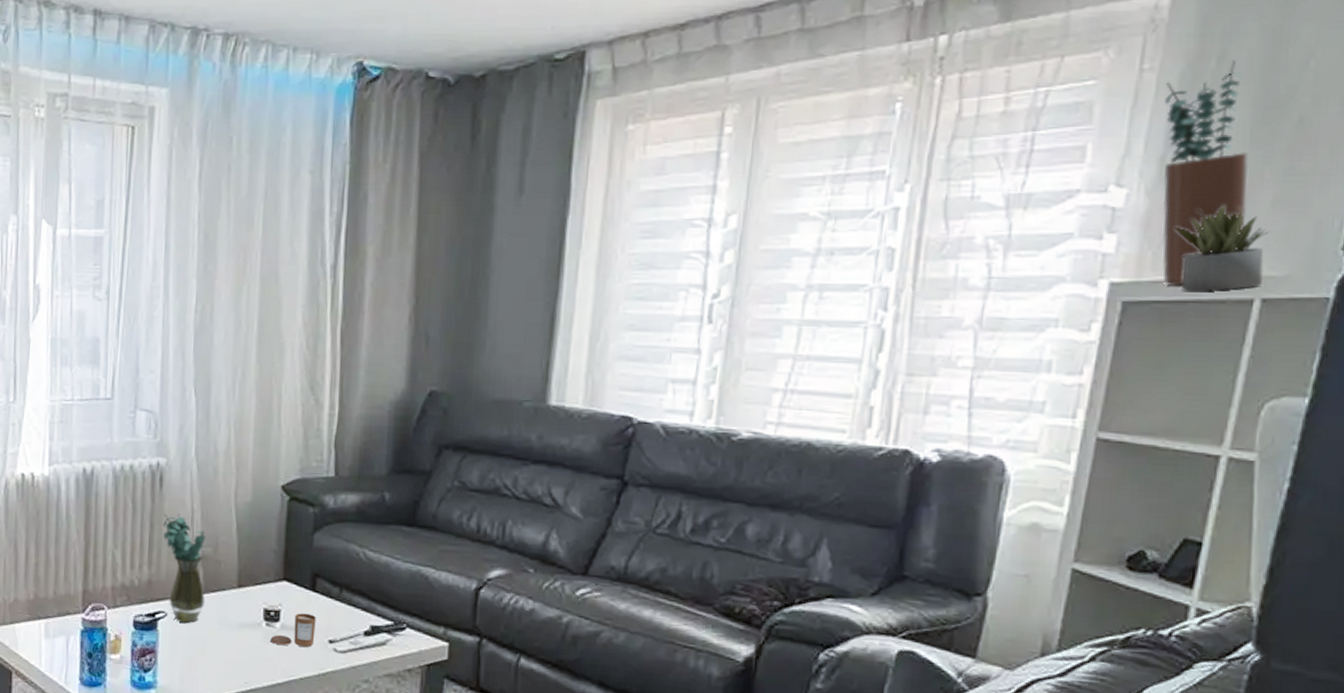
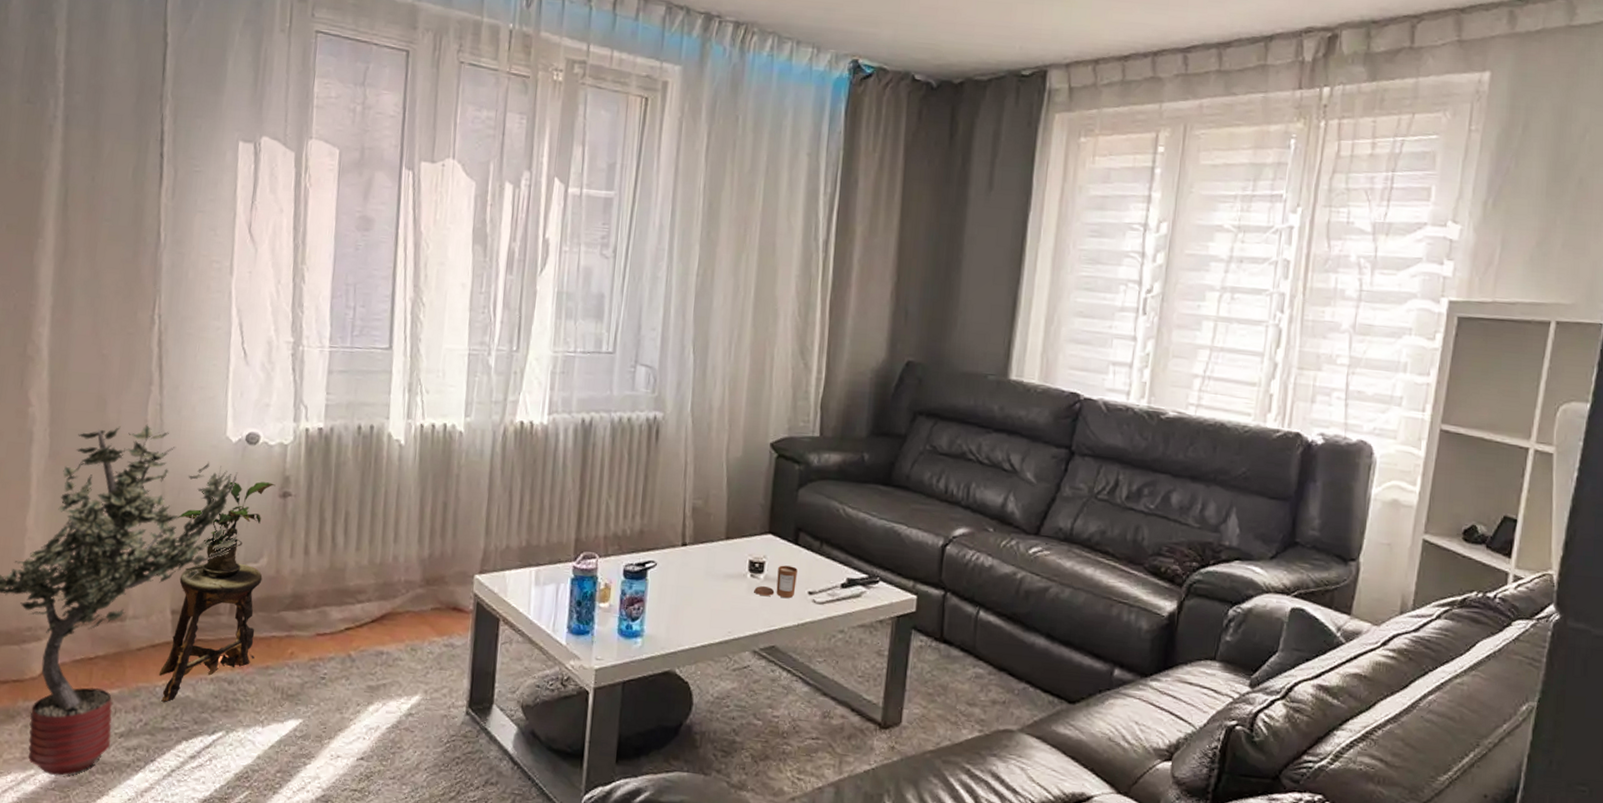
vase: present [163,513,205,623] -> none [657,465,697,573]
vase: present [1162,60,1249,286] -> none [1486,129,1546,307]
succulent plant: present [1175,205,1269,292] -> none [1495,244,1561,313]

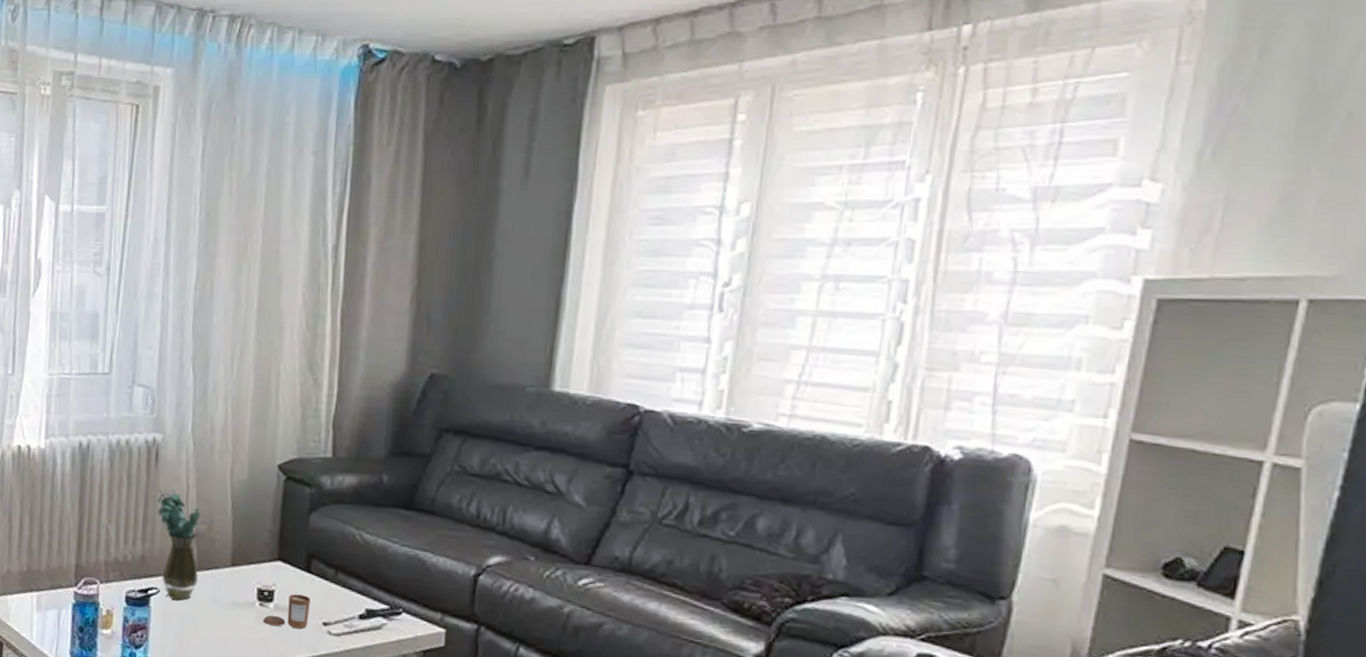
vase: none [657,465,697,573] -> present [158,489,200,600]

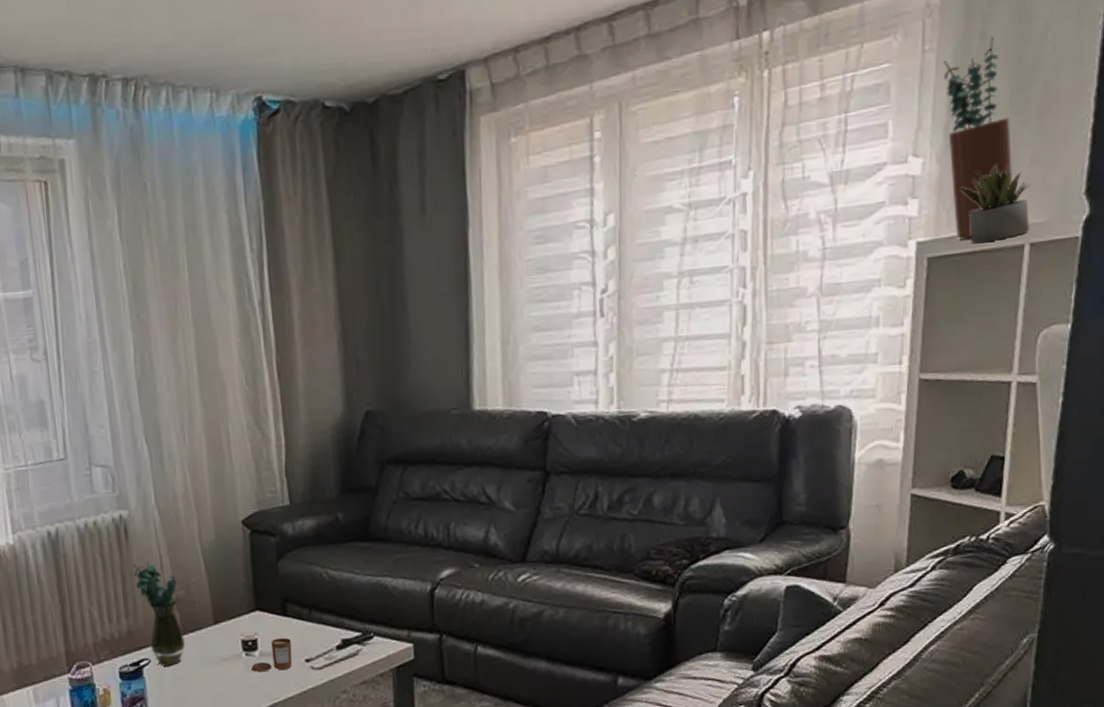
vase: none [1200,54,1294,285] -> present [943,36,1013,240]
succulent plant: none [1214,202,1316,291] -> present [961,164,1031,244]

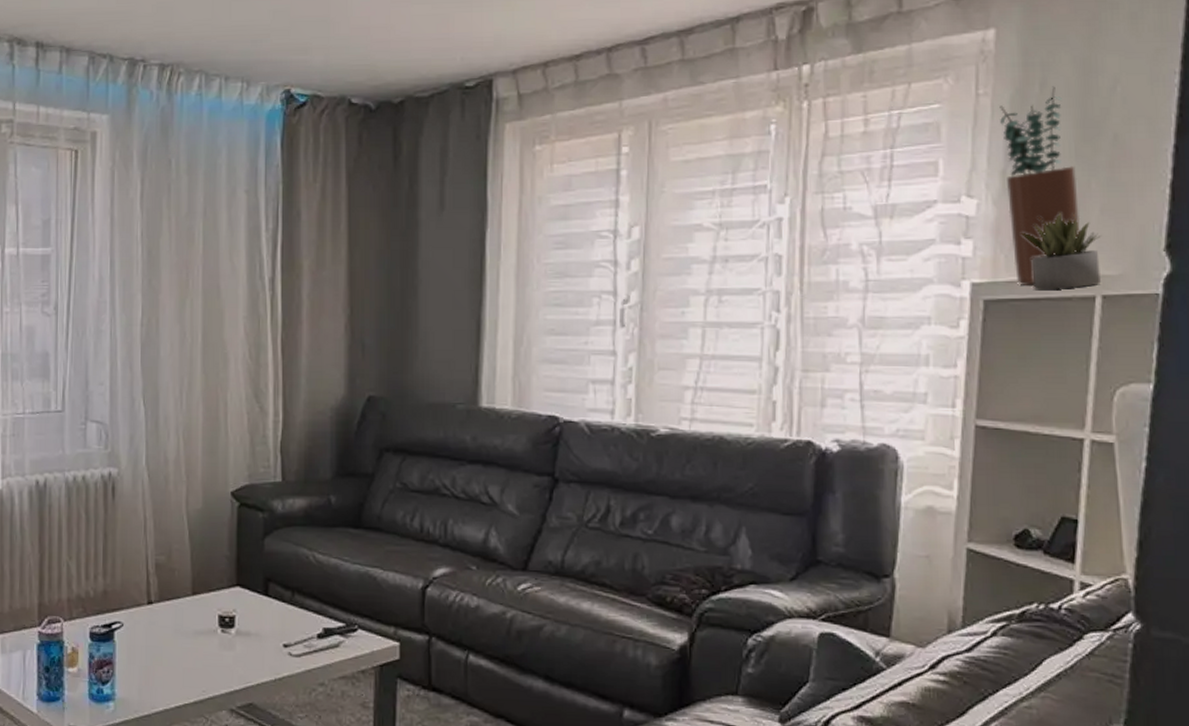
vase: present [133,562,185,666] -> none [116,522,160,633]
candle: present [251,638,293,673] -> none [226,618,270,653]

